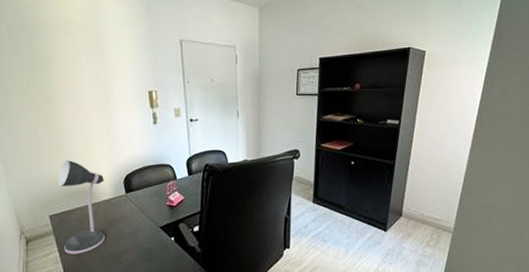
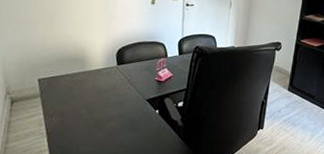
desk lamp: present [58,160,106,255] -> none [49,28,98,119]

